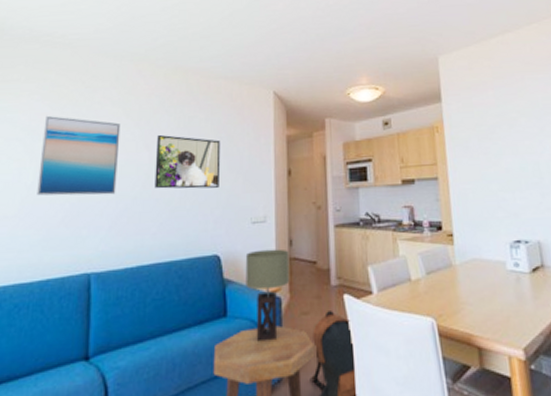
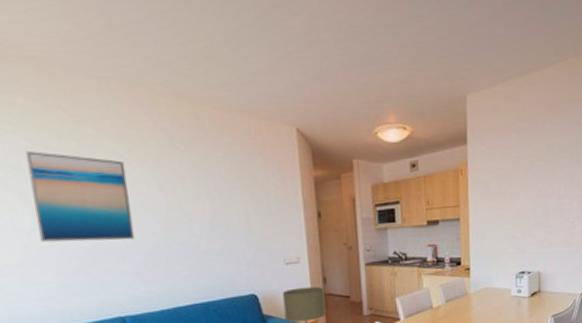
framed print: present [154,134,221,189] -> none [171,174,248,233]

